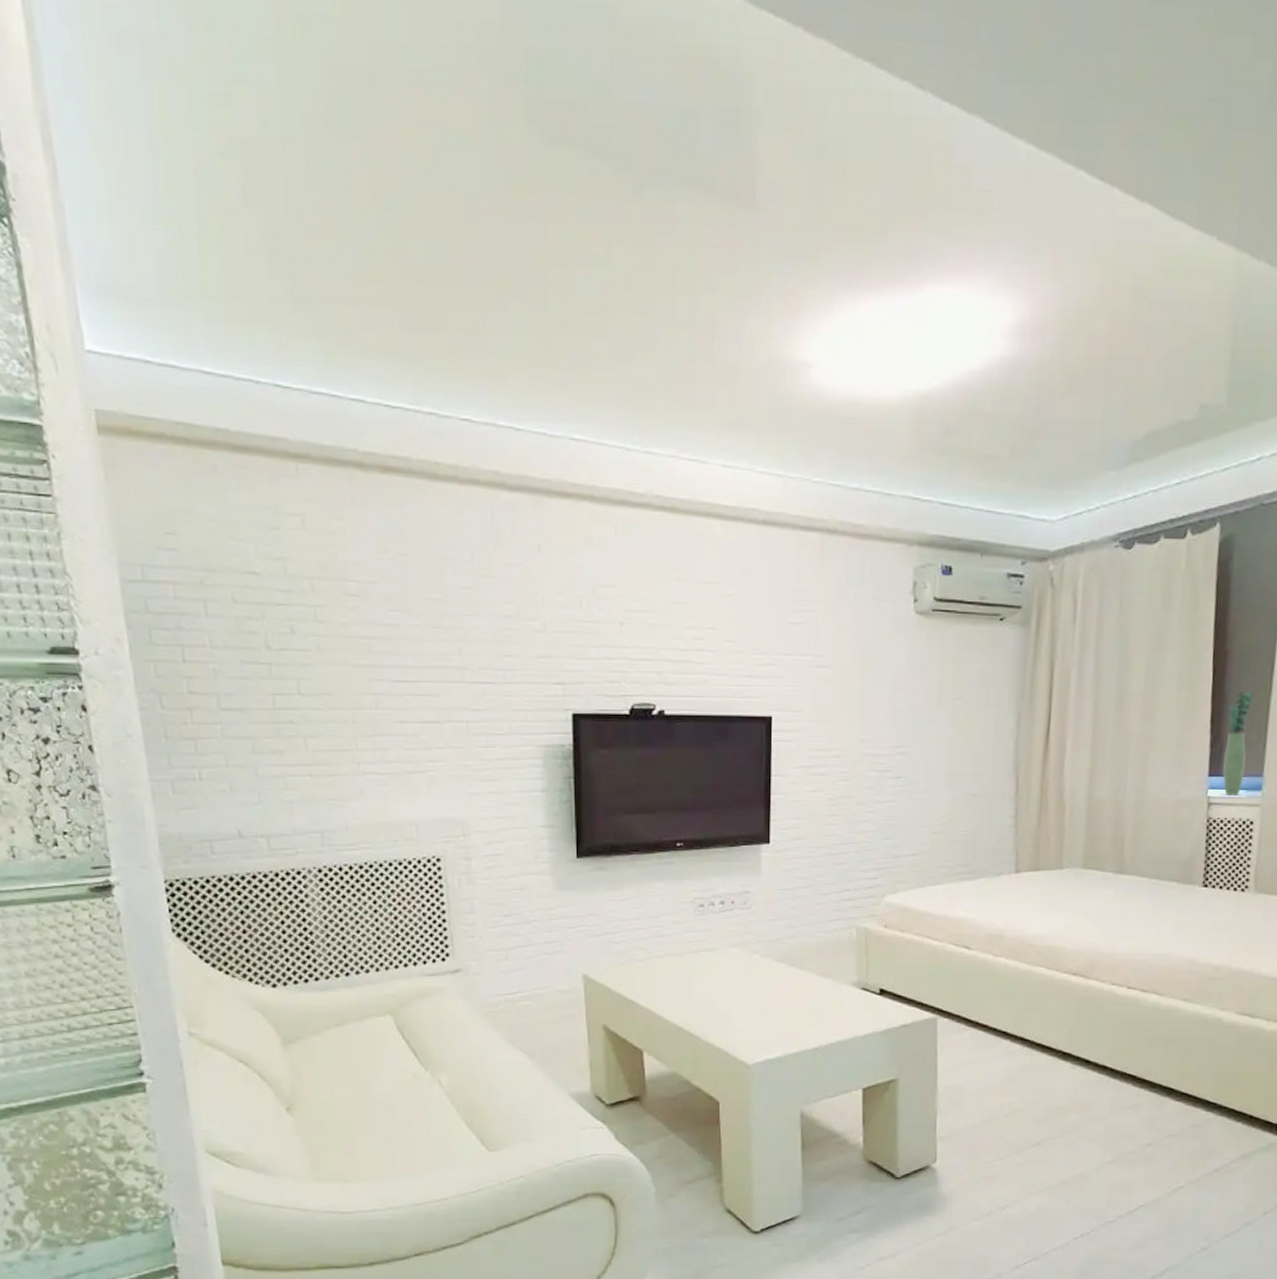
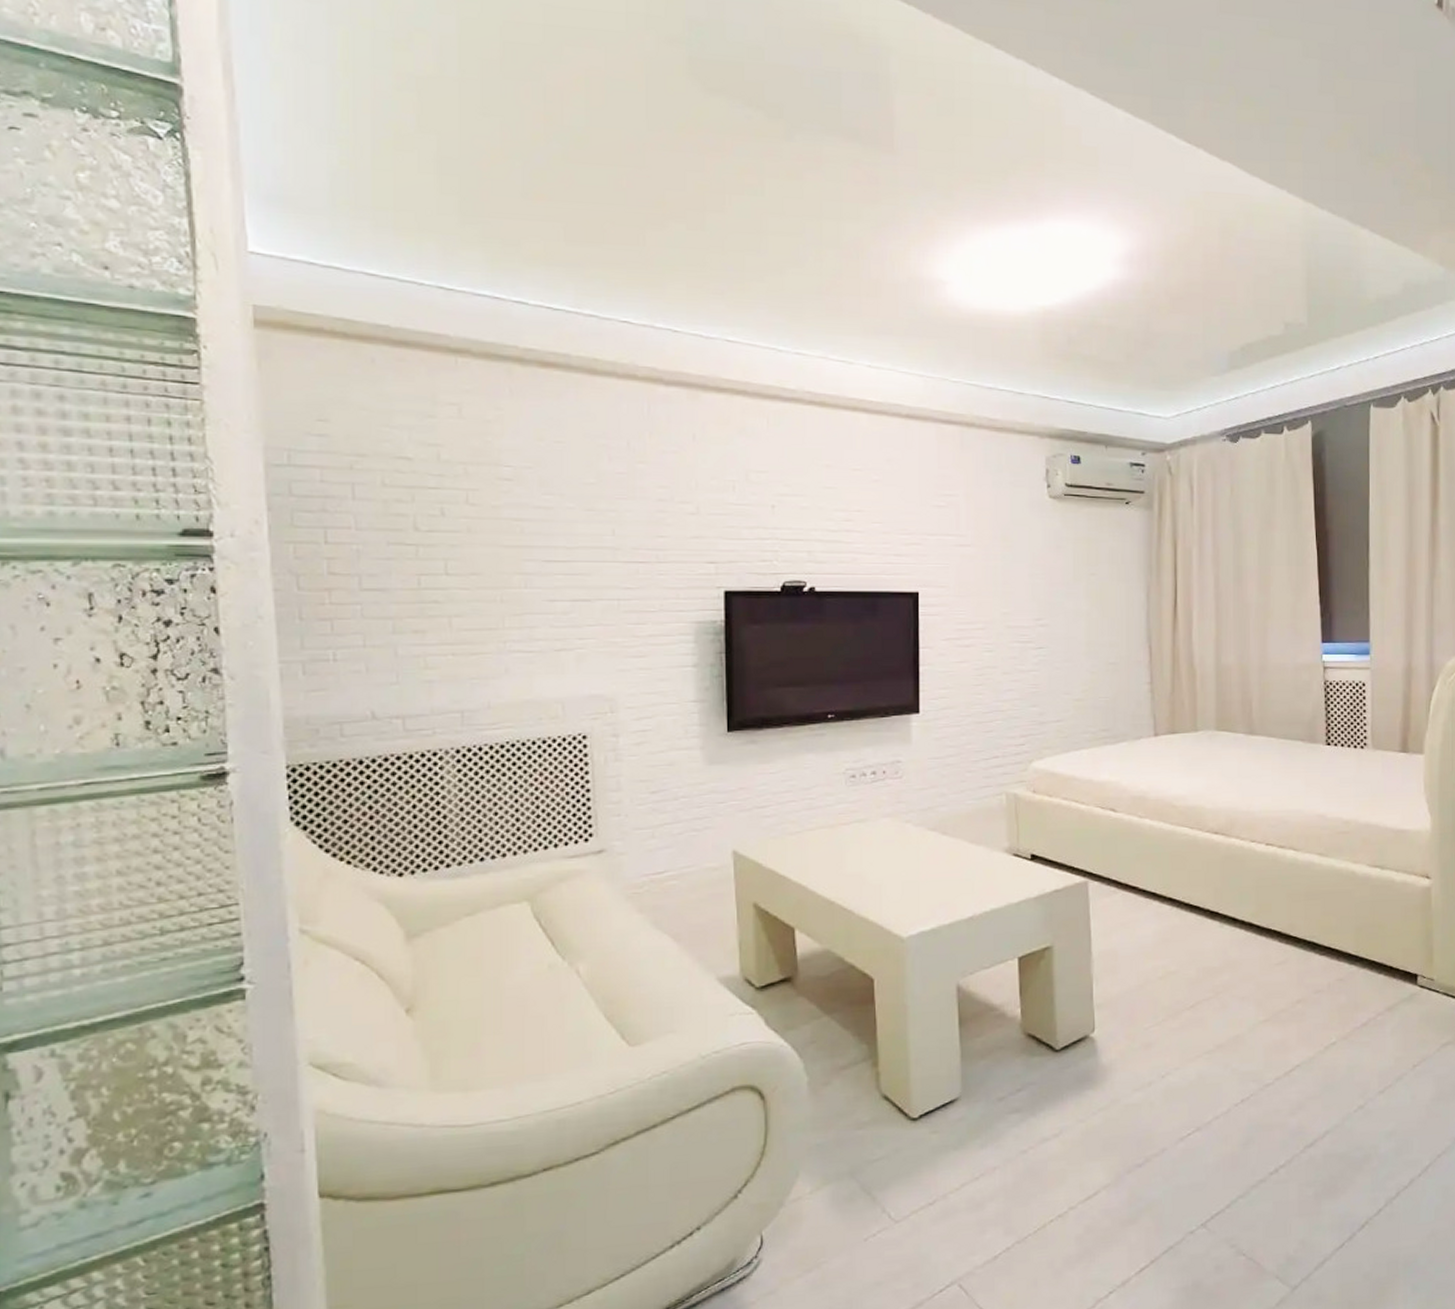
vase: present [1223,688,1254,796] -> none [1334,563,1354,660]

